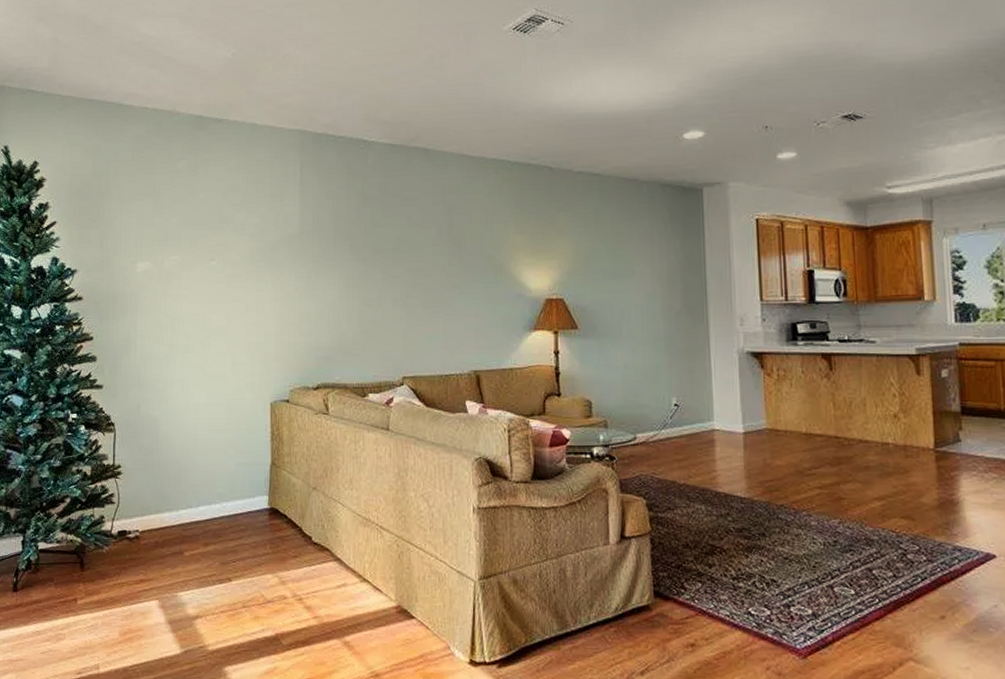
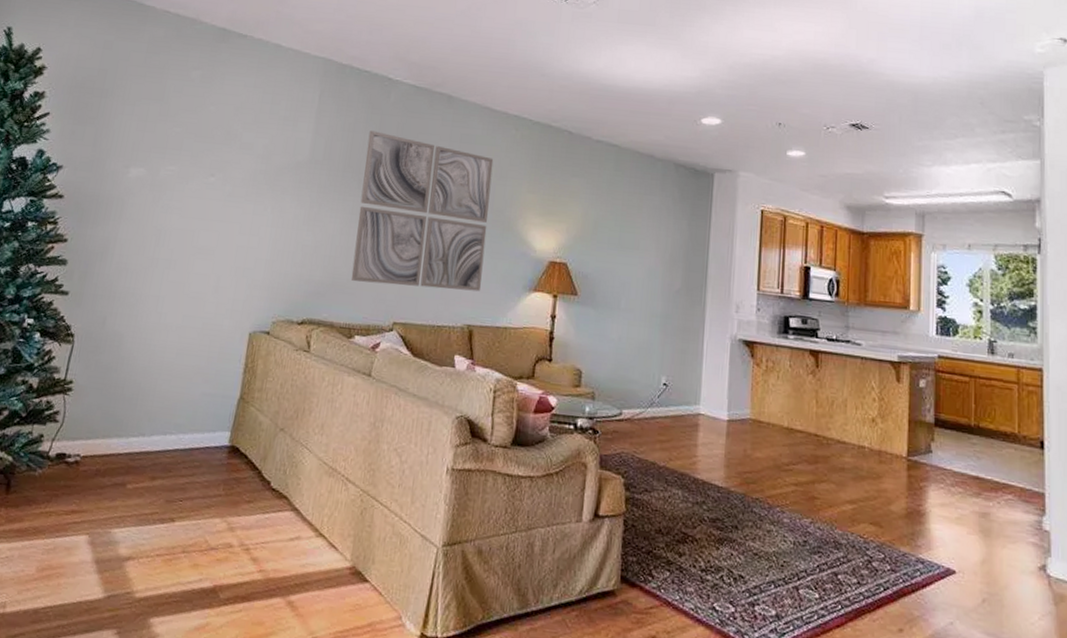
wall art: none [353,195,483,342] -> present [350,131,494,292]

